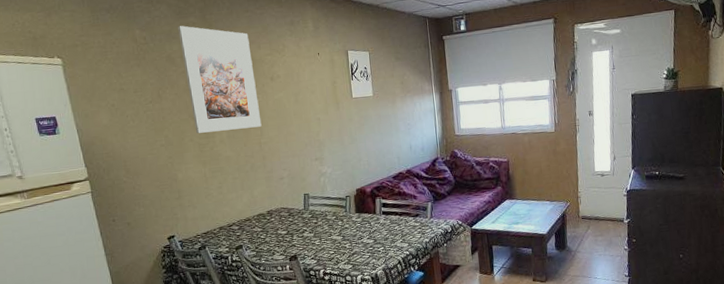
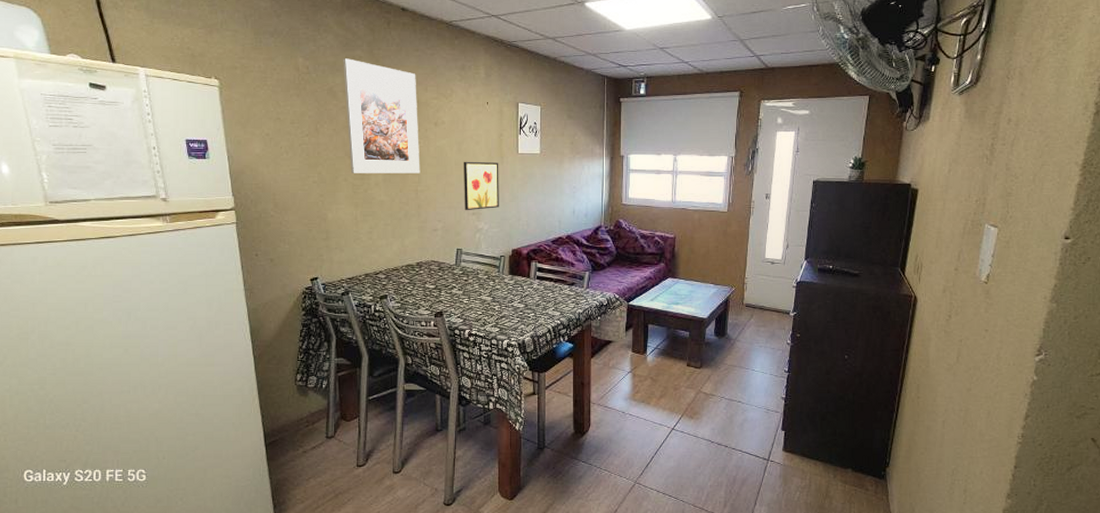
wall art: none [301,108,340,158] -> present [463,161,499,211]

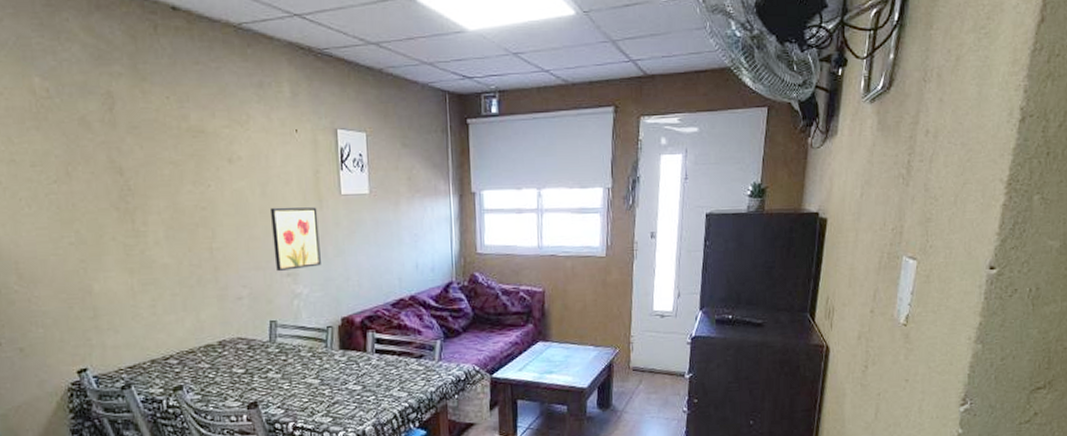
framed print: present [343,58,420,173] -> none [96,76,214,230]

